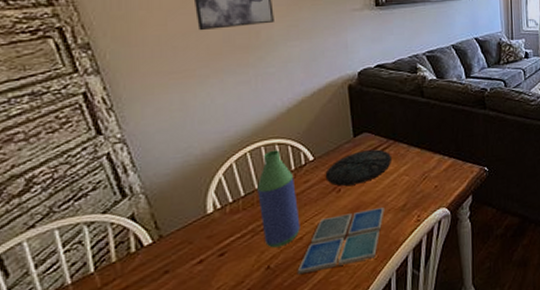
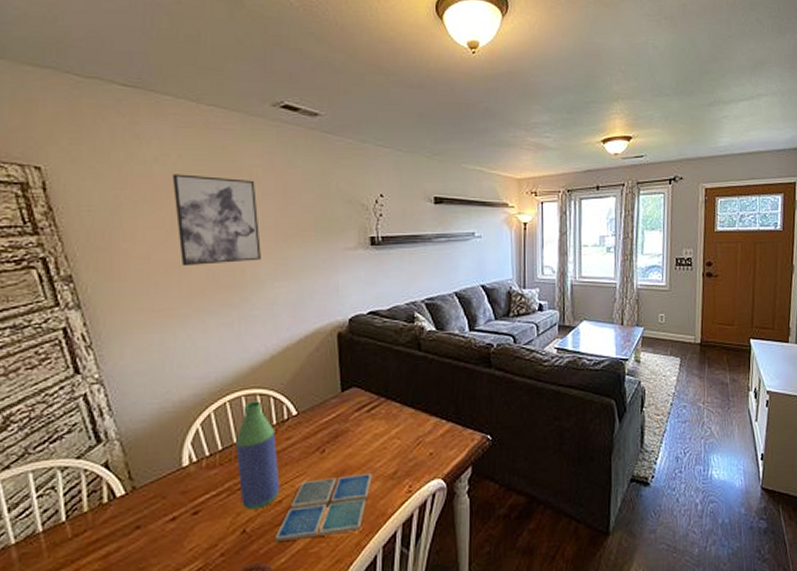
plate: present [325,149,391,186] -> none [309,407,382,446]

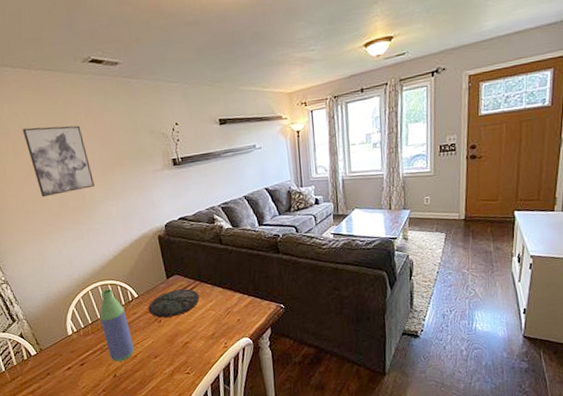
drink coaster: present [274,474,372,543] -> none [136,335,197,383]
plate: none [309,407,382,446] -> present [148,289,199,318]

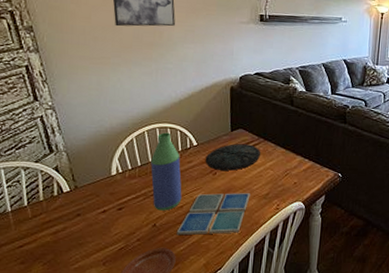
drink coaster: none [136,335,197,383] -> present [176,193,250,236]

